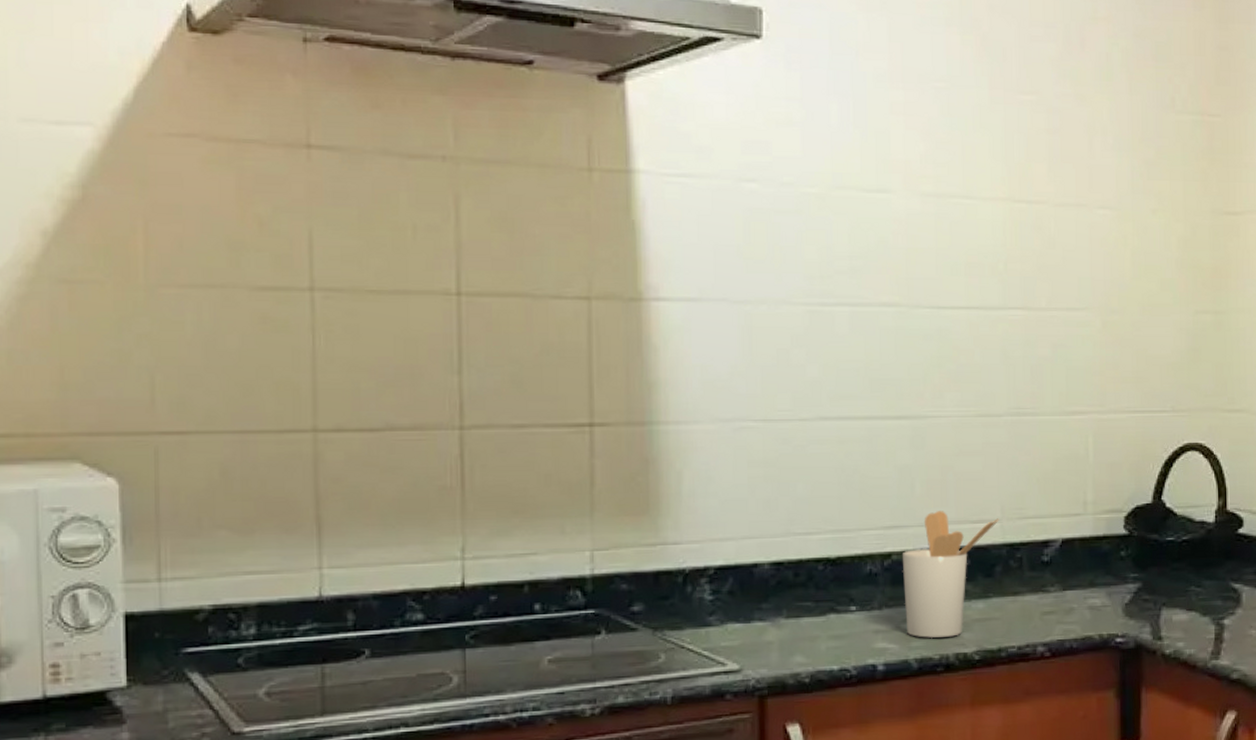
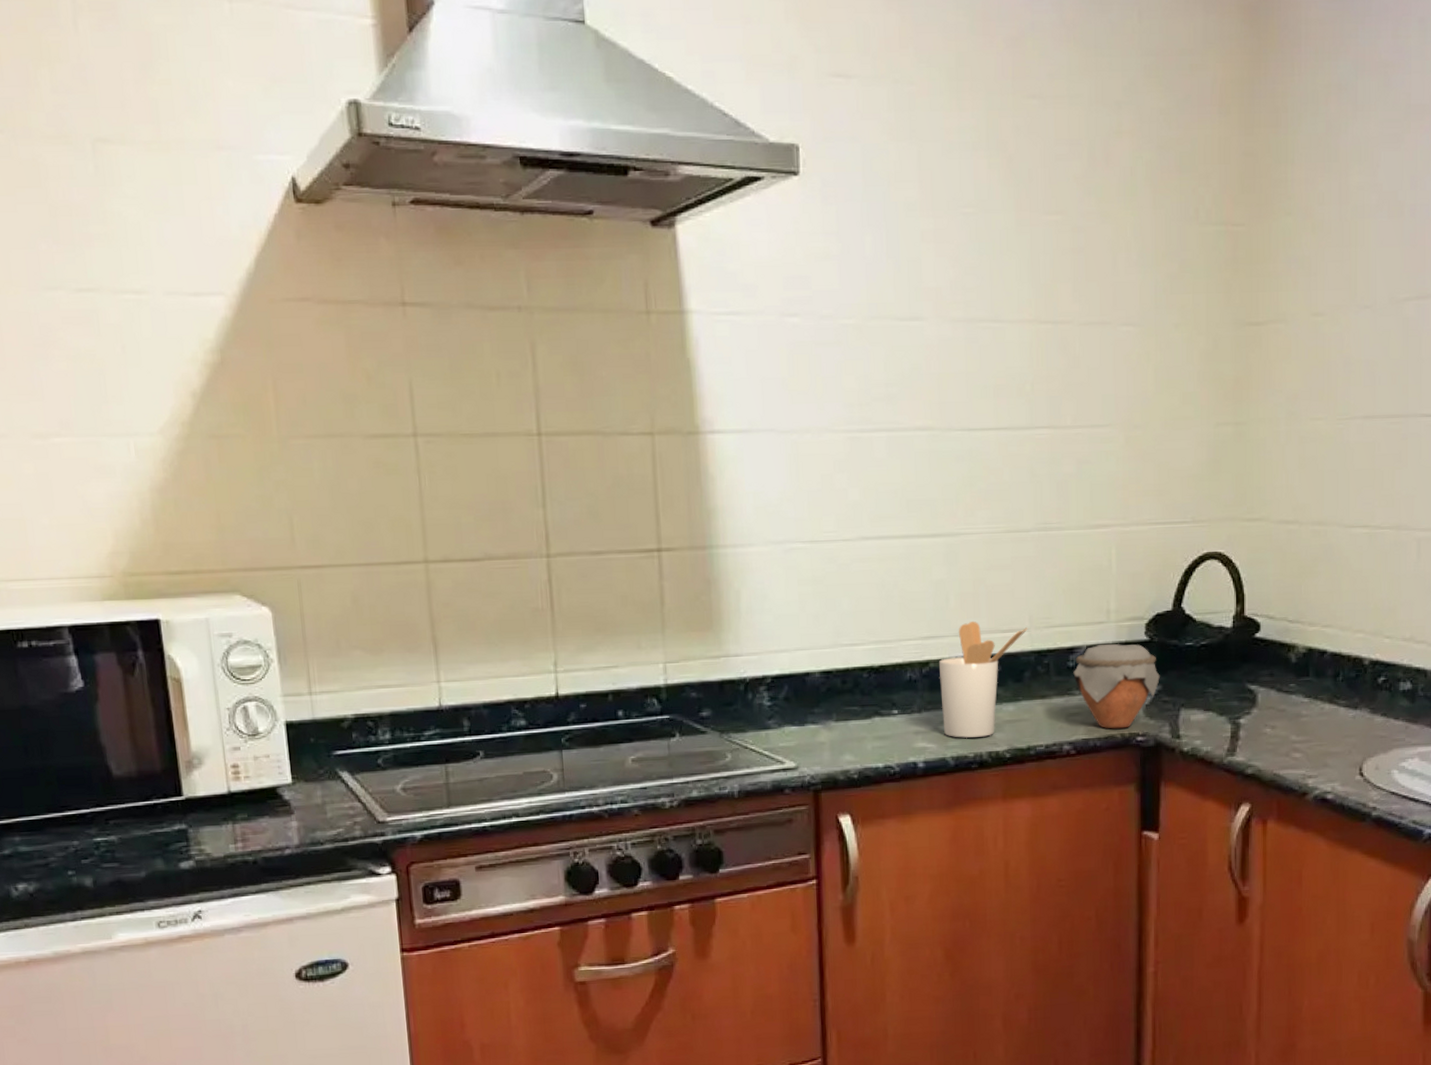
jar: none [1048,537,1140,629] -> present [1073,643,1160,729]

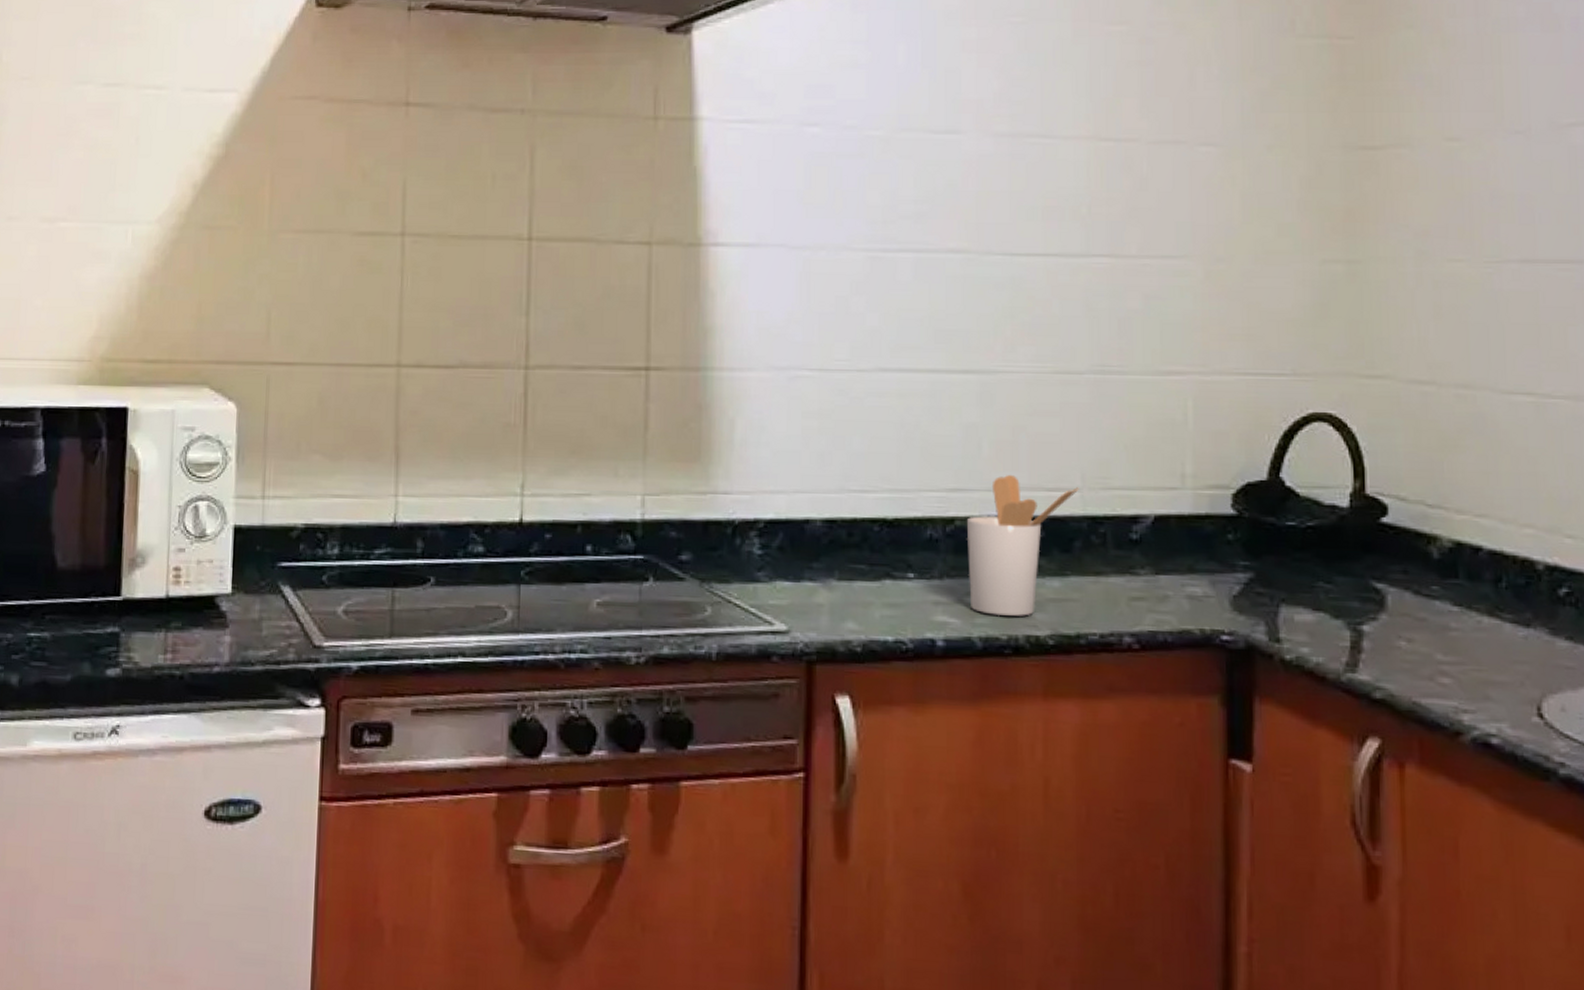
jar: present [1073,643,1160,729] -> none [1137,514,1252,623]

